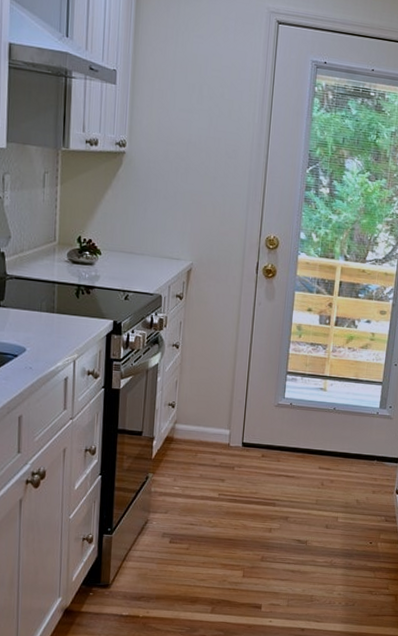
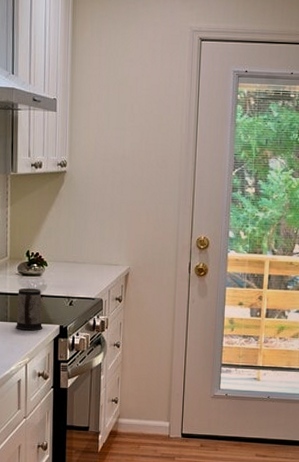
mug: none [64,277,95,324] -> present [16,287,43,331]

